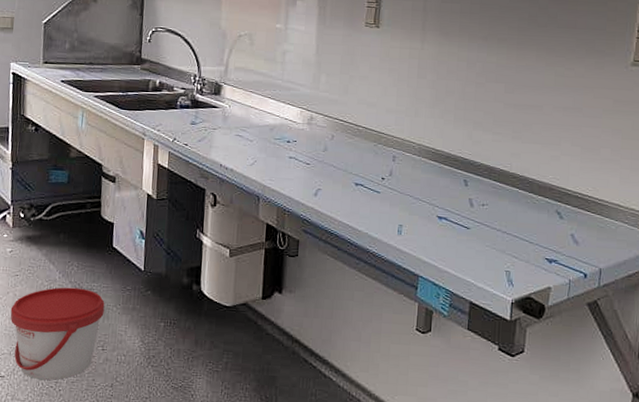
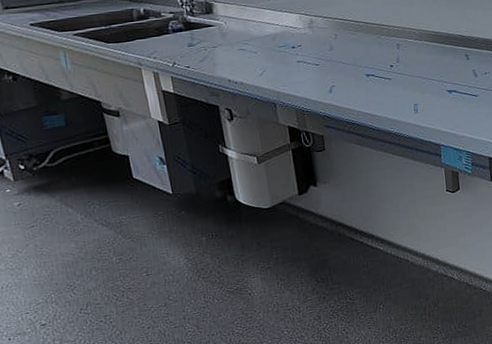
bucket: present [10,287,105,380] -> none [34,223,140,319]

